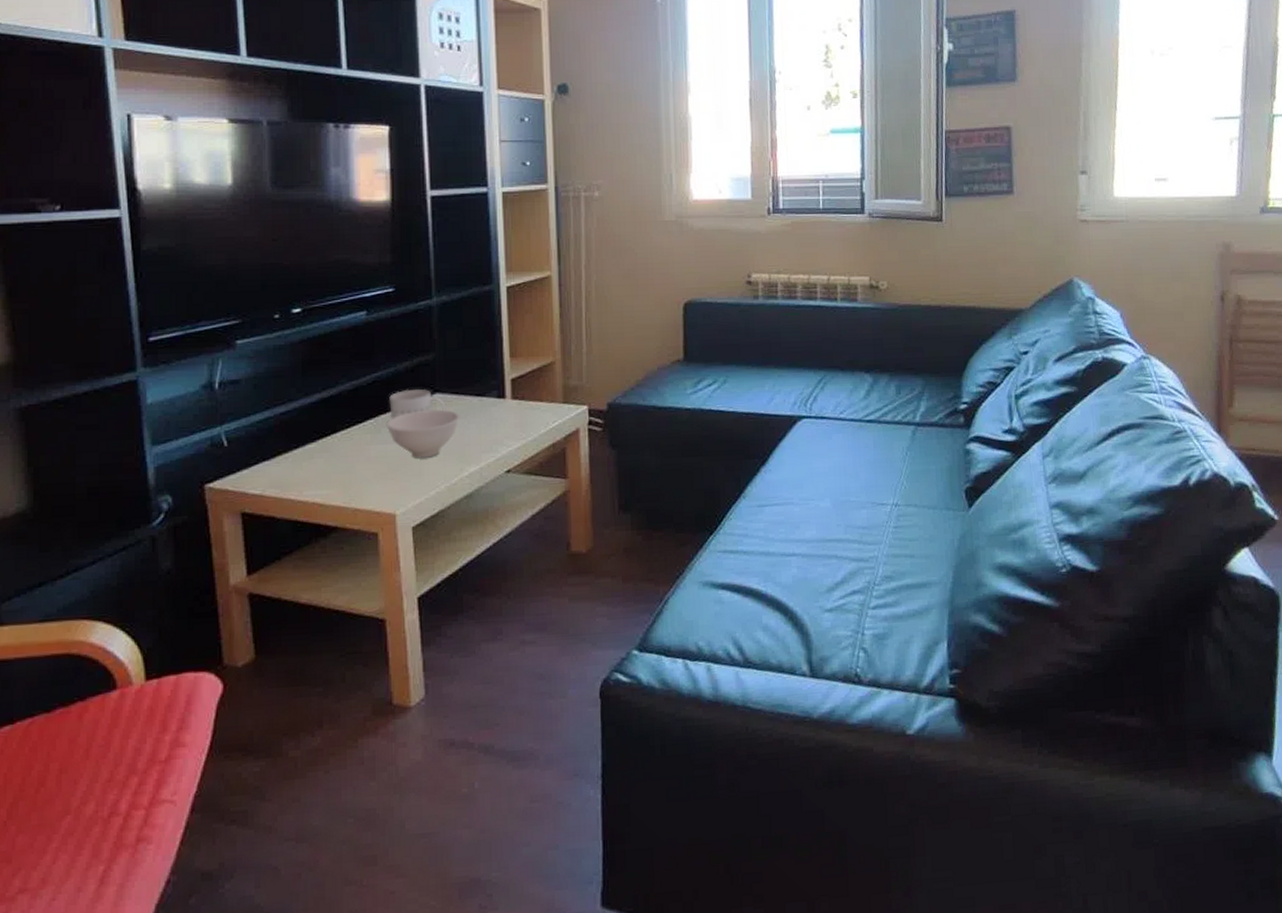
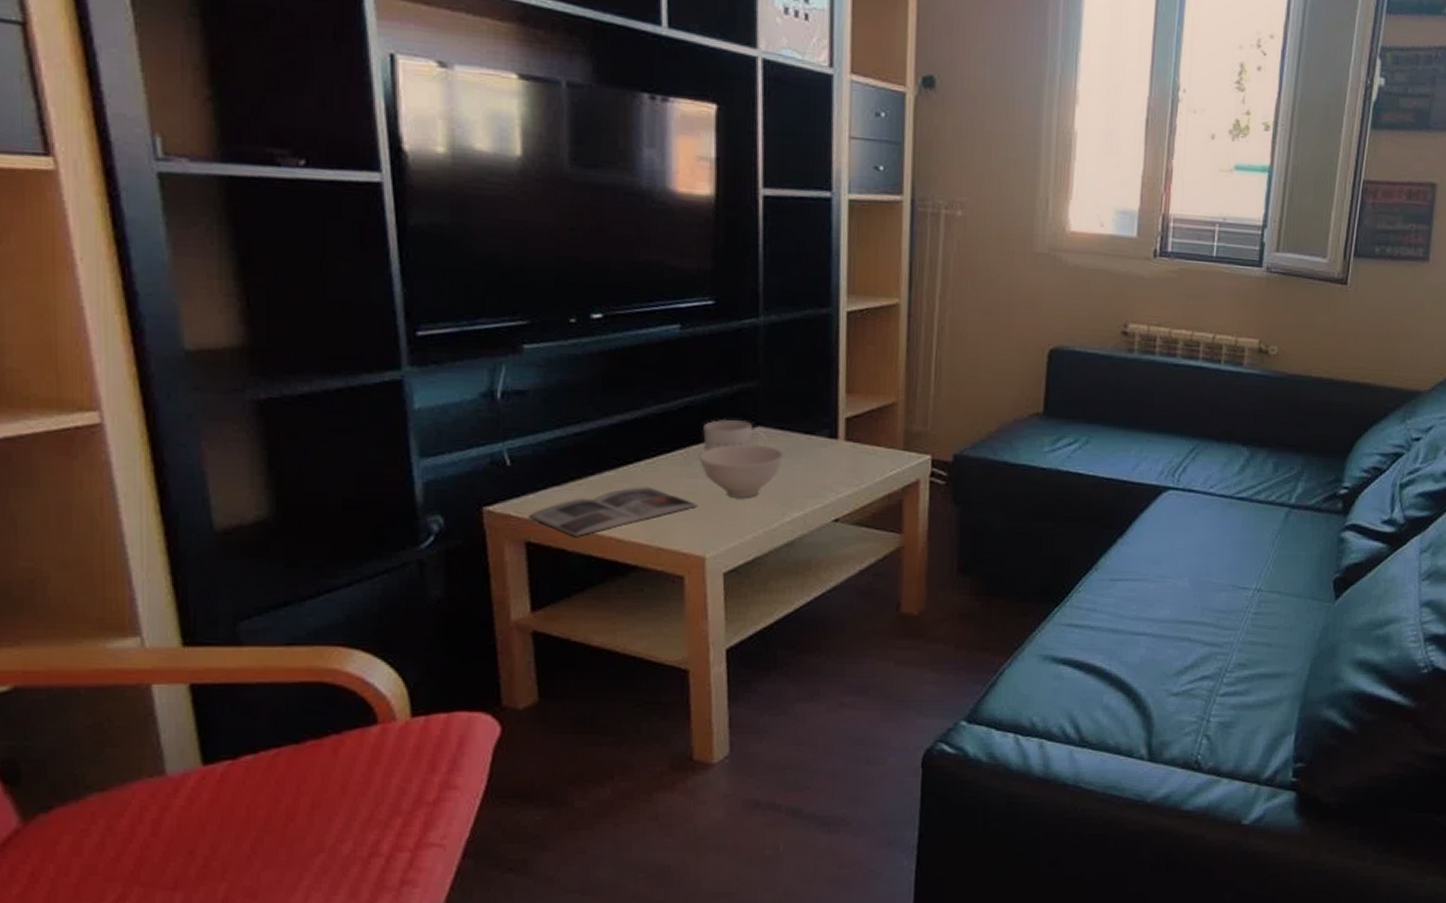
magazine: none [244,455,388,505] -> present [529,487,698,538]

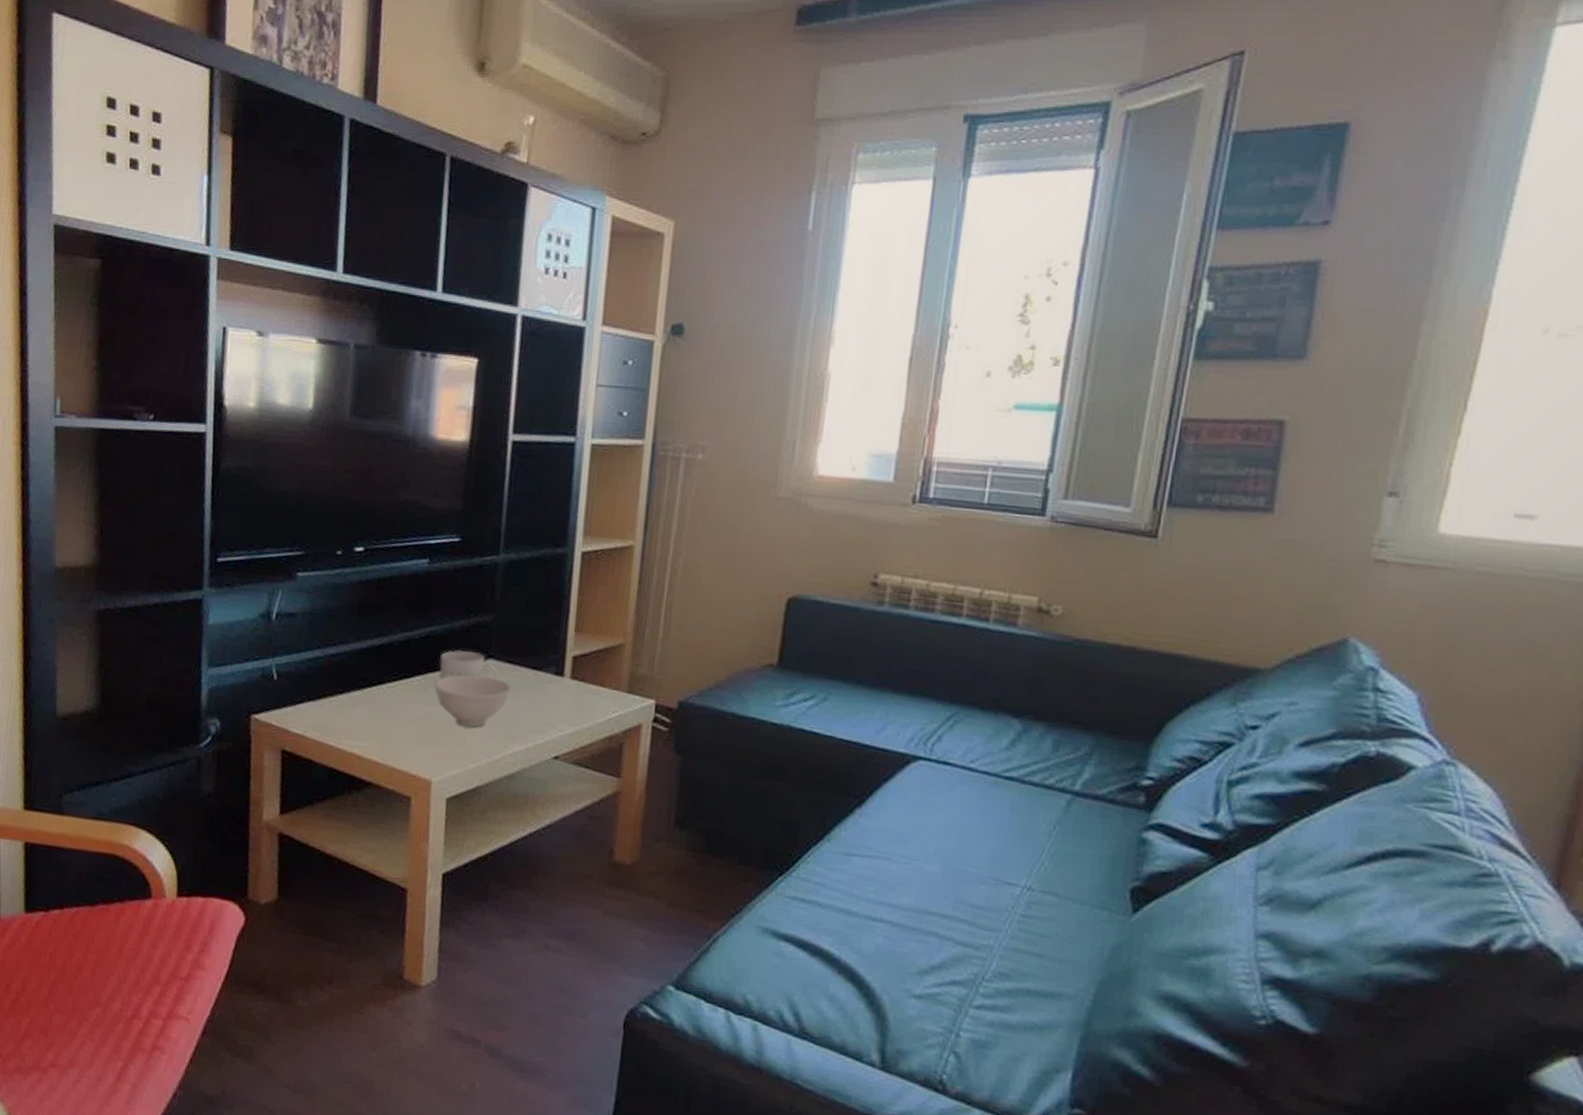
magazine: present [529,487,698,538] -> none [287,708,430,750]

